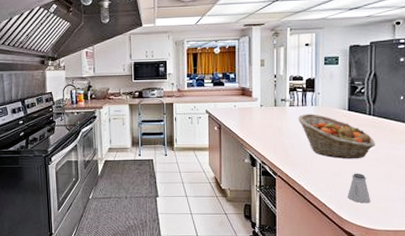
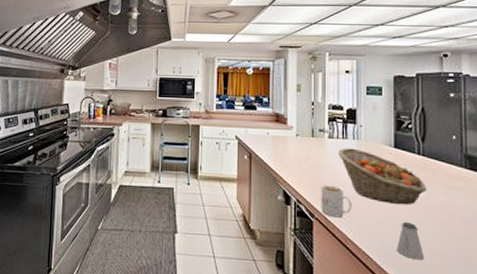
mug: none [283,147,310,174] -> present [321,185,352,218]

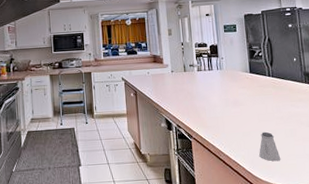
mug: present [321,185,352,218] -> none [195,110,221,136]
fruit basket: present [338,148,427,205] -> none [206,77,278,119]

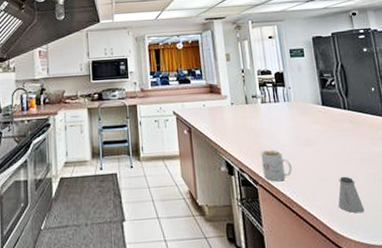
mug: none [195,110,221,136] -> present [261,150,292,182]

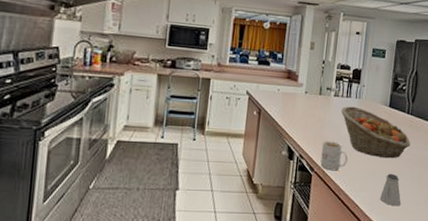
fruit basket: none [272,110,357,161] -> present [341,106,411,159]

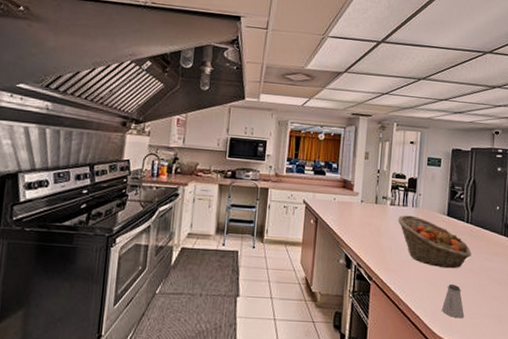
mug: present [320,141,348,171] -> none [378,250,407,281]

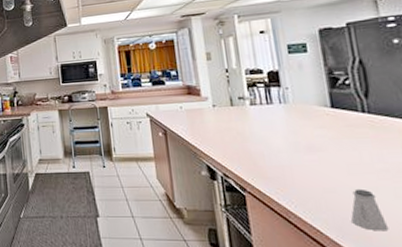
fruit basket: present [398,215,472,269] -> none [264,113,380,171]

